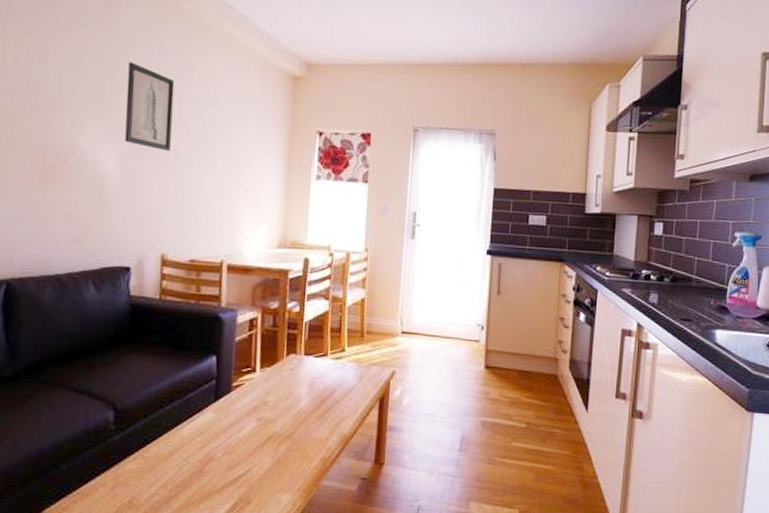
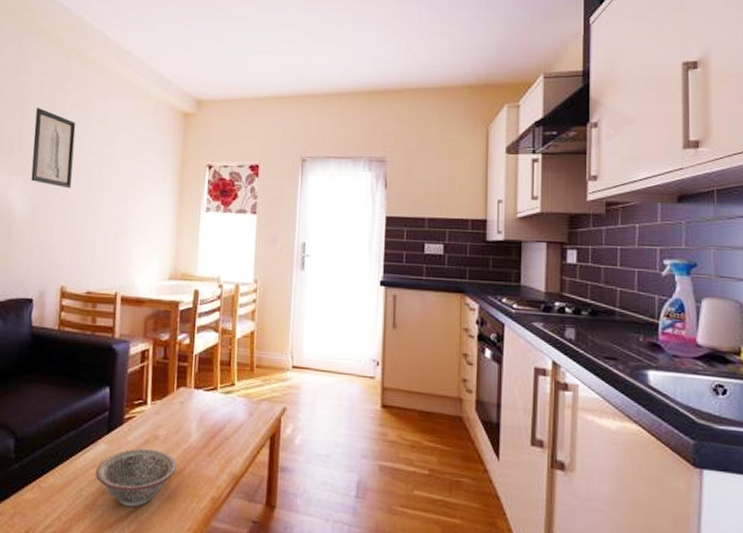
decorative bowl: none [203,415,286,472] -> present [96,448,177,507]

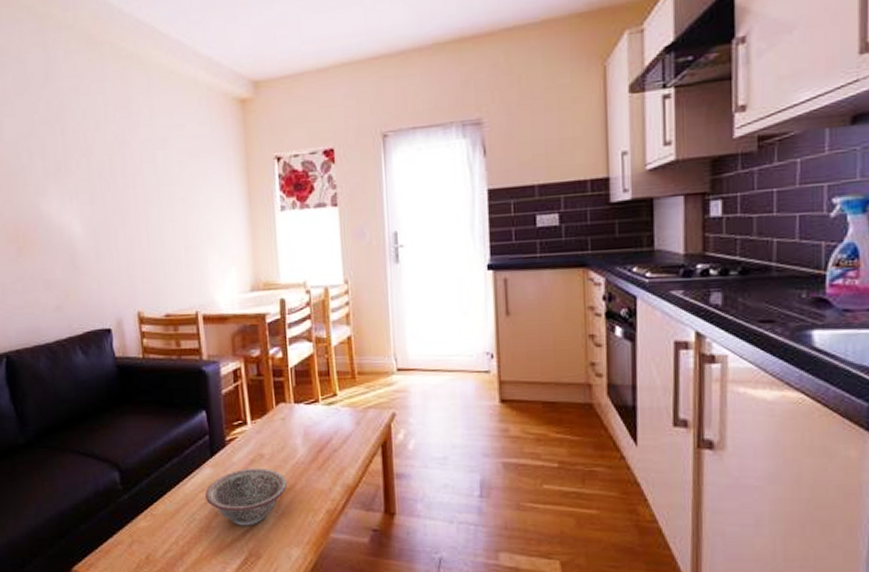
wall art: present [31,108,76,189] -> none [76,117,130,205]

